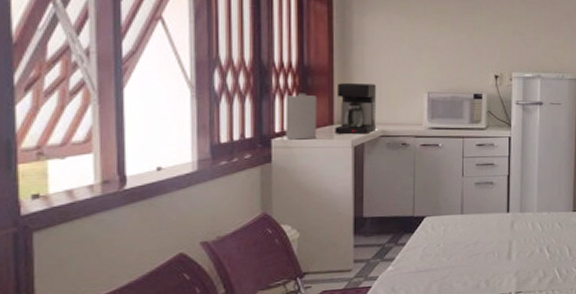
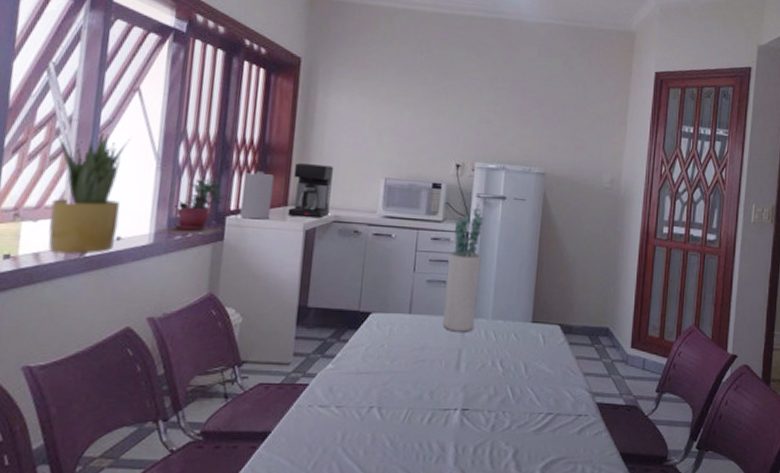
planter: none [72,64,159,189] -> present [48,130,131,255]
succulent plant: none [200,101,272,159] -> present [157,176,227,235]
vase: none [493,109,524,226] -> present [443,203,484,332]

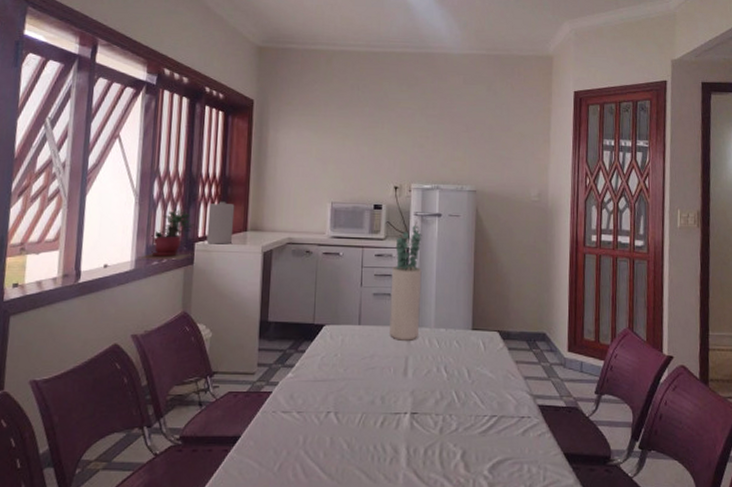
planter: present [48,130,131,255] -> none [48,175,114,281]
coffee maker: present [288,163,333,219] -> none [247,192,285,241]

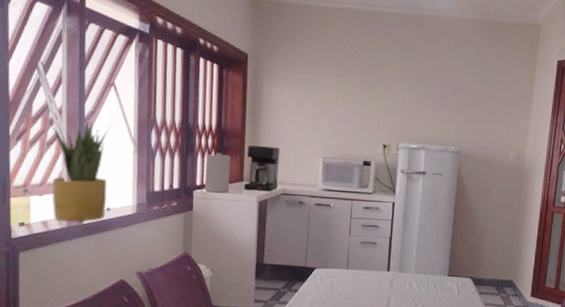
planter: none [48,175,114,281] -> present [49,120,111,223]
succulent plant: present [137,208,195,260] -> none [139,157,193,206]
coffee maker: none [247,192,285,241] -> present [244,145,280,192]
vase: present [390,221,422,341] -> none [374,177,407,284]

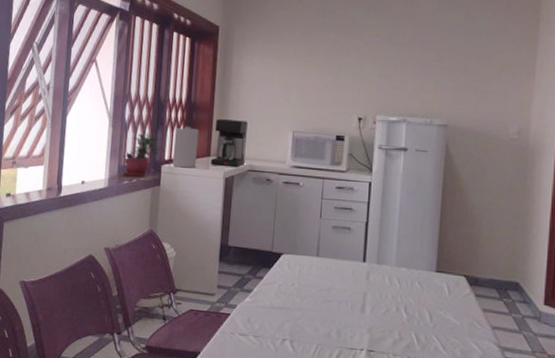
planter: present [49,120,111,223] -> none [35,96,91,195]
succulent plant: none [139,157,193,206] -> present [110,131,163,181]

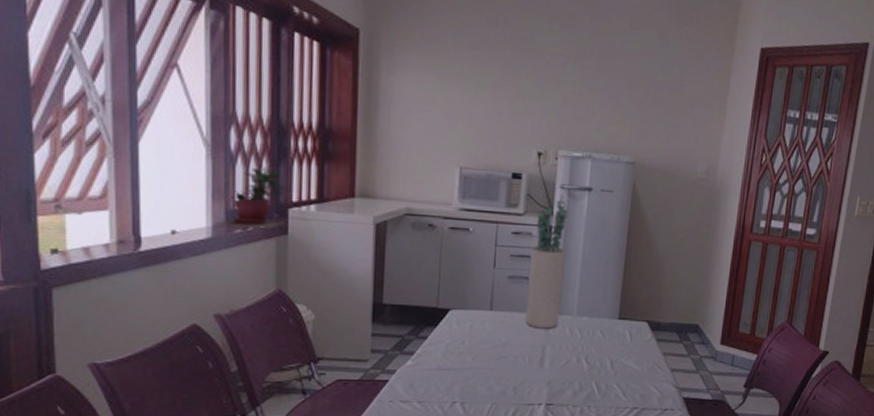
paper towel holder: present [172,126,199,168] -> none [303,159,339,213]
coffee maker: present [210,118,248,168] -> none [355,150,402,211]
vase: none [348,154,386,277] -> present [525,194,568,329]

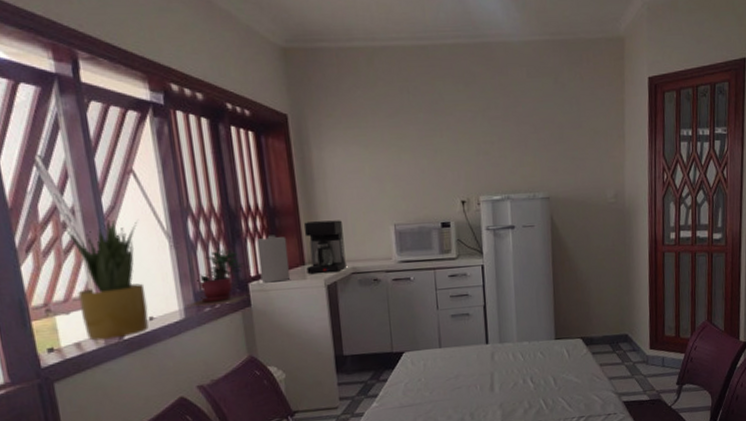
planter: none [88,112,175,249] -> present [61,219,149,341]
paper towel holder: none [303,159,339,213] -> present [256,235,291,283]
coffee maker: none [355,150,402,211] -> present [303,220,346,275]
vase: present [525,194,568,329] -> none [467,235,502,359]

